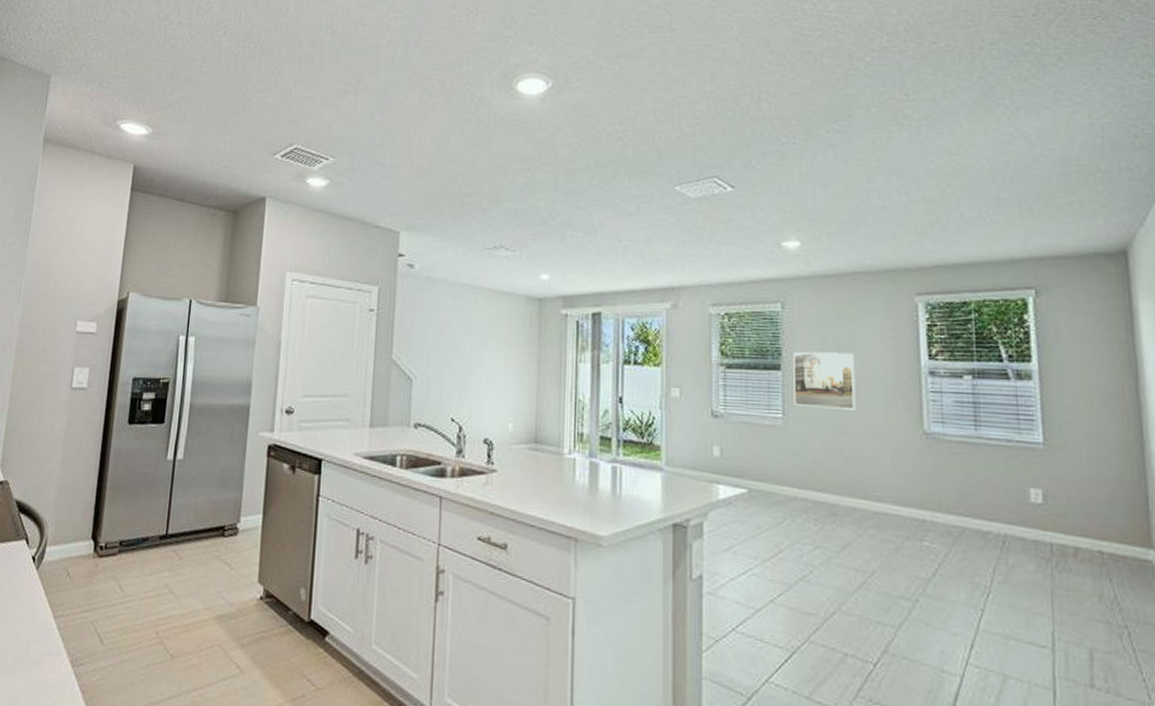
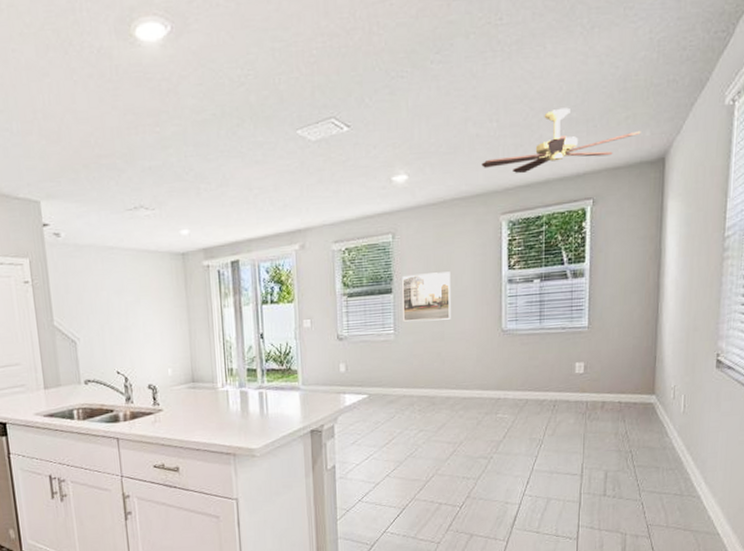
ceiling fan: none [889,187,1091,253] -> present [481,107,641,174]

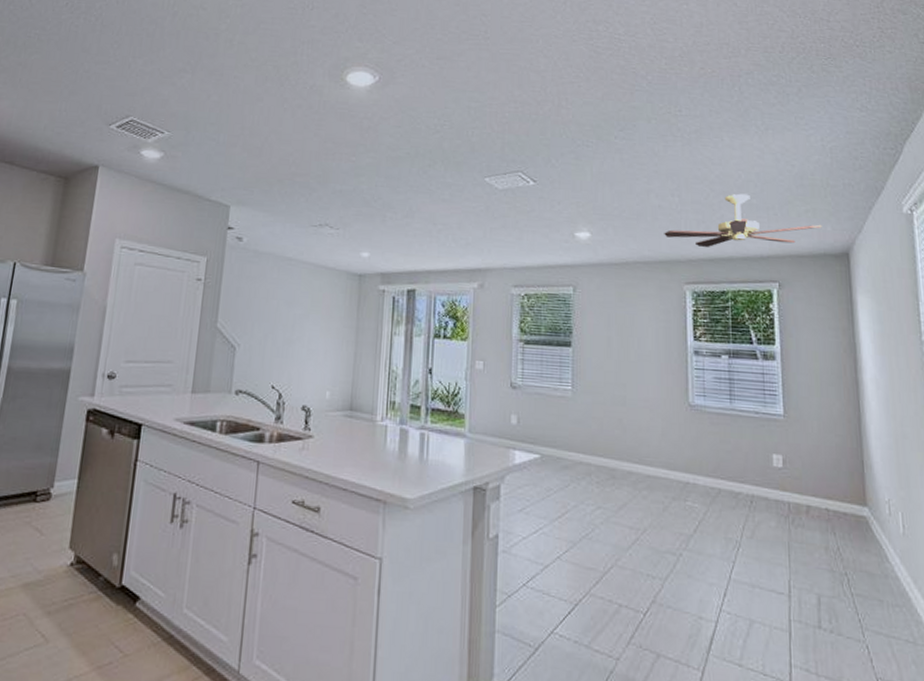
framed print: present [402,271,451,322] -> none [582,330,633,384]

